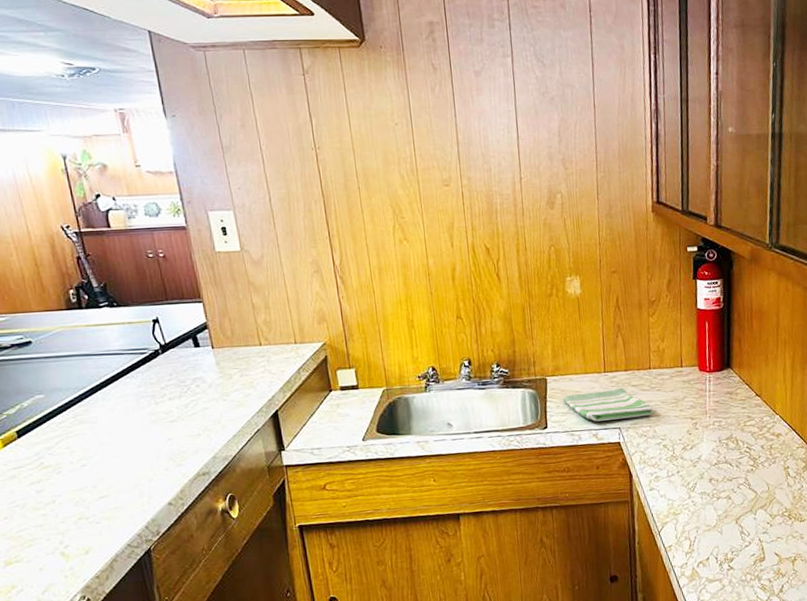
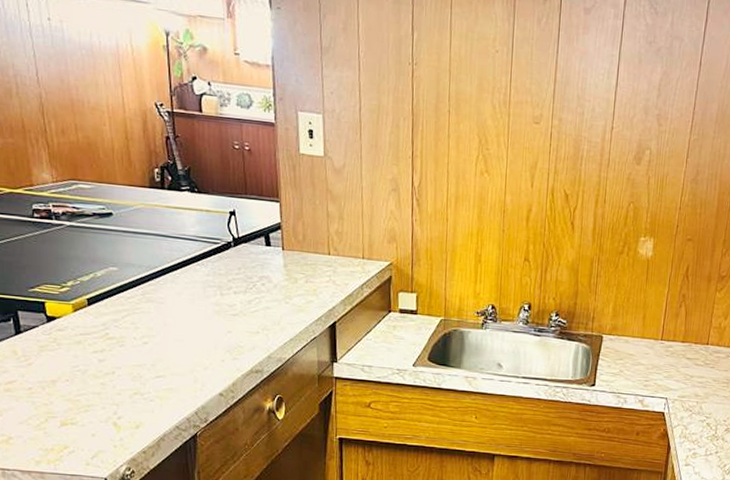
dish towel: present [562,387,653,422] -> none [614,356,703,392]

